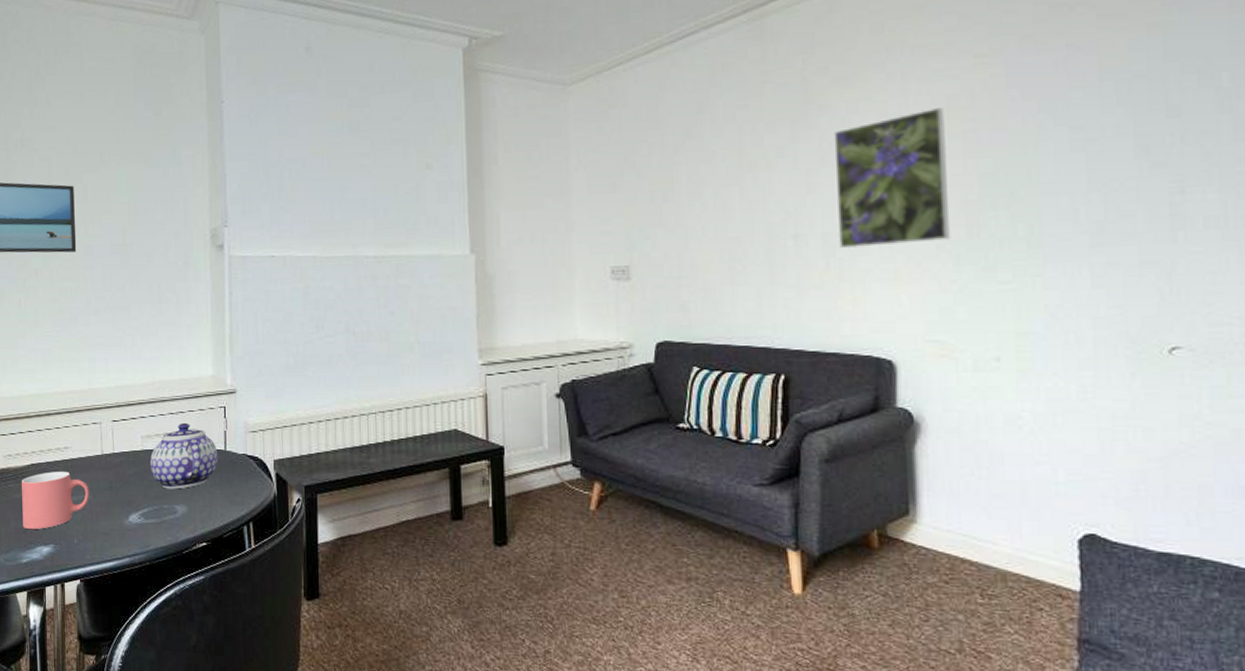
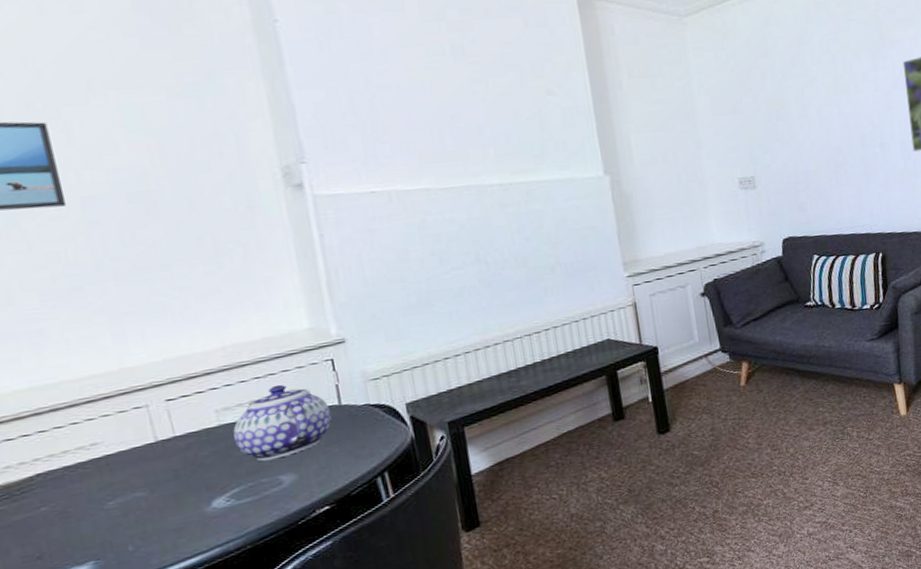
mug: present [22,472,90,530] -> none [21,472,145,554]

